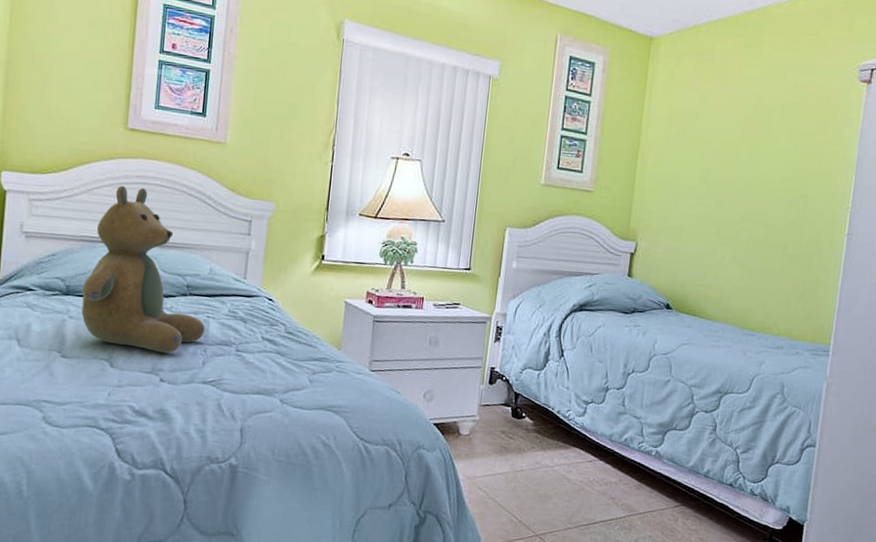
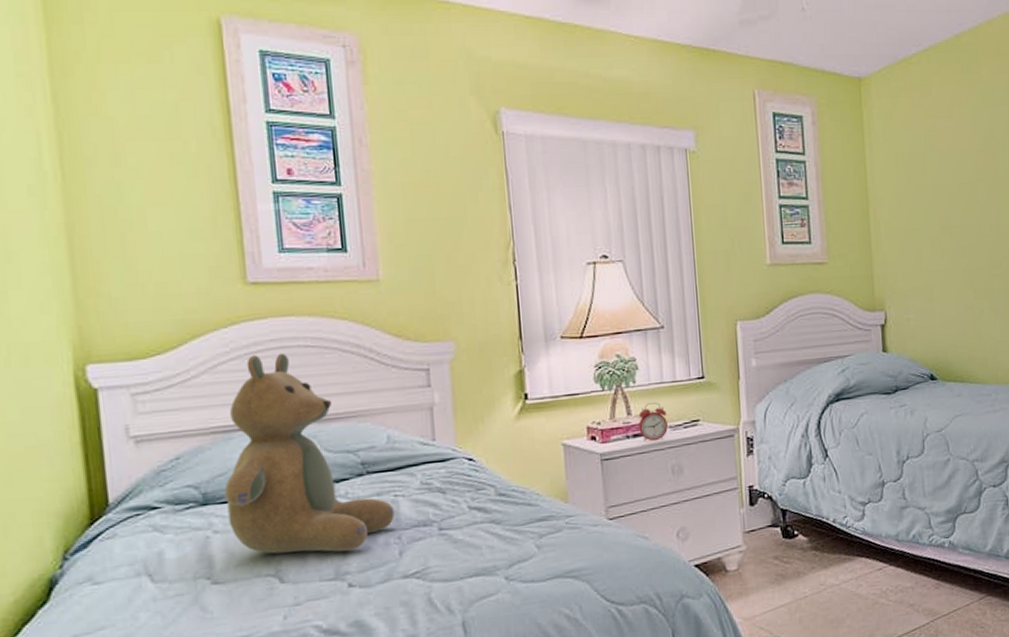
alarm clock: none [408,282,434,315] -> present [638,402,668,442]

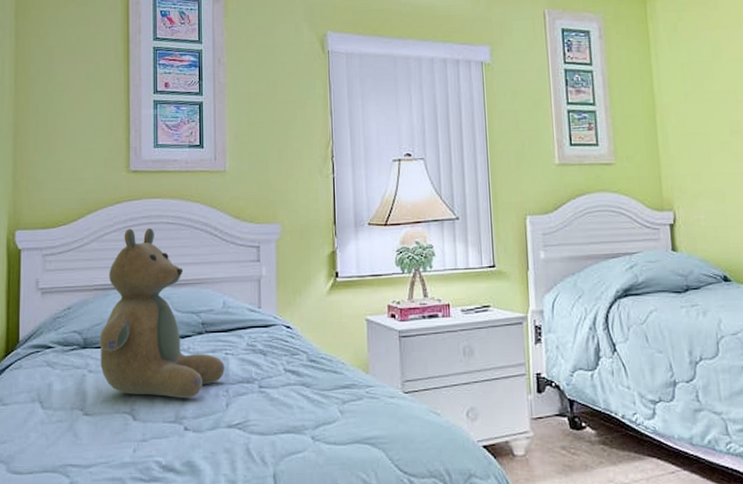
alarm clock: present [638,402,668,442] -> none [434,287,460,323]

